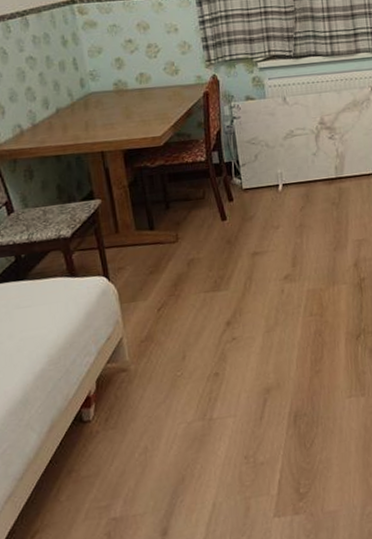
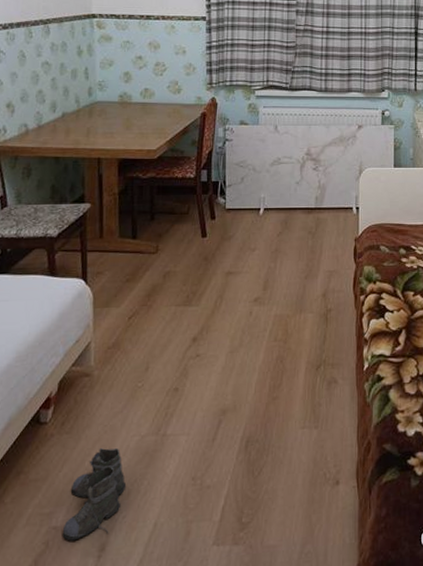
boots: none [122,436,180,530] -> present [62,447,127,541]

